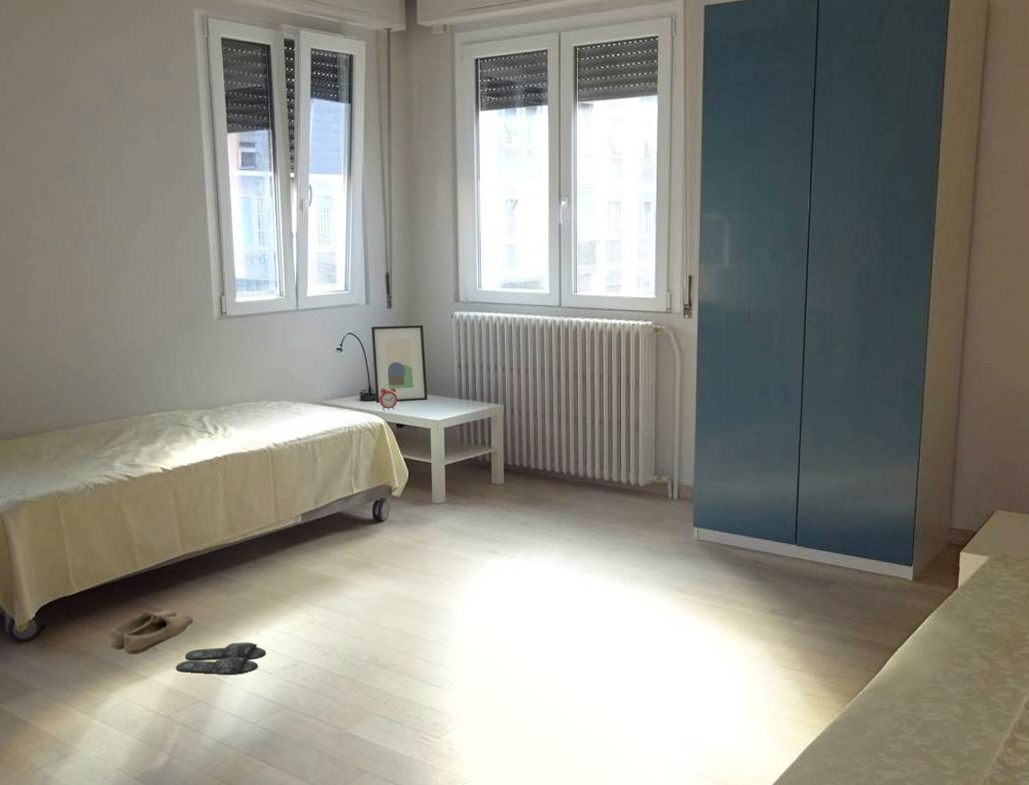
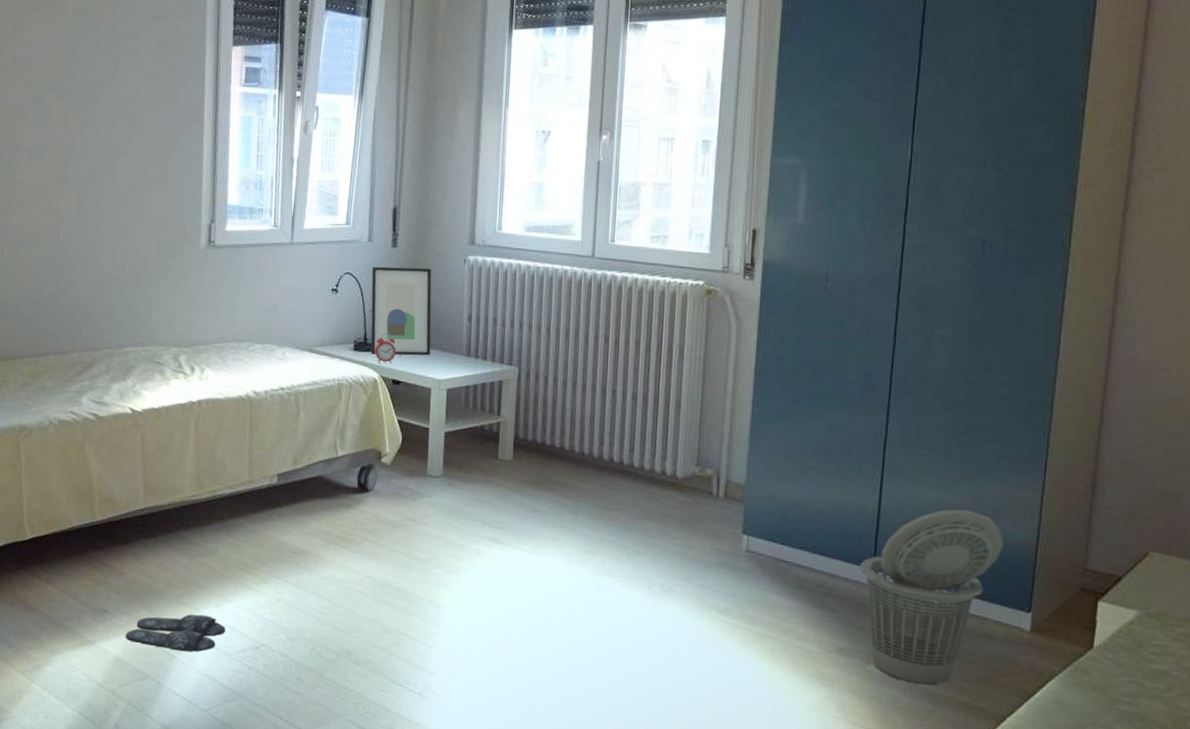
shoe: present [111,609,194,654] -> none [59,565,150,615]
laundry basket: none [785,491,891,631] -> present [860,509,1004,686]

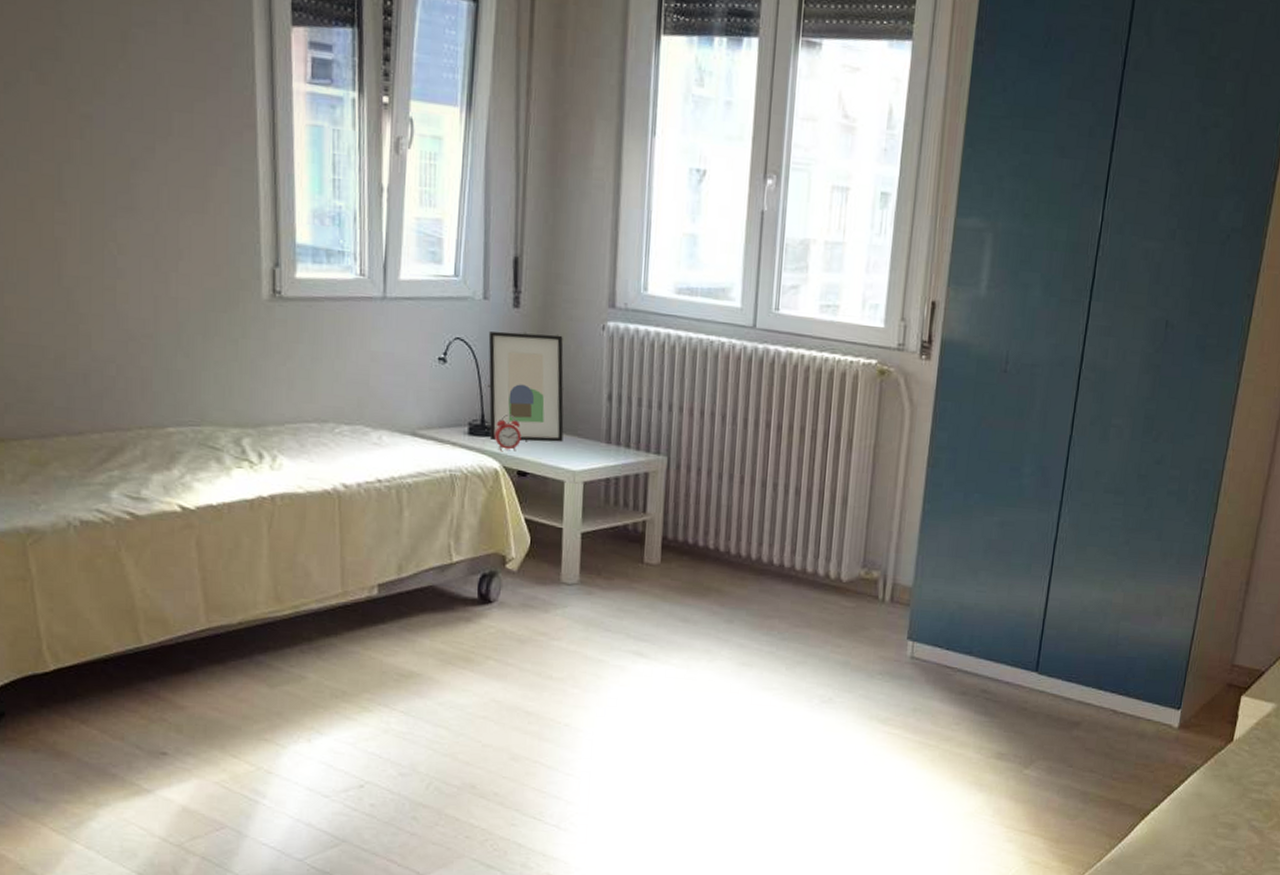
slippers: present [125,614,226,652] -> none [193,751,322,795]
laundry basket: present [860,509,1004,686] -> none [1023,608,1161,785]

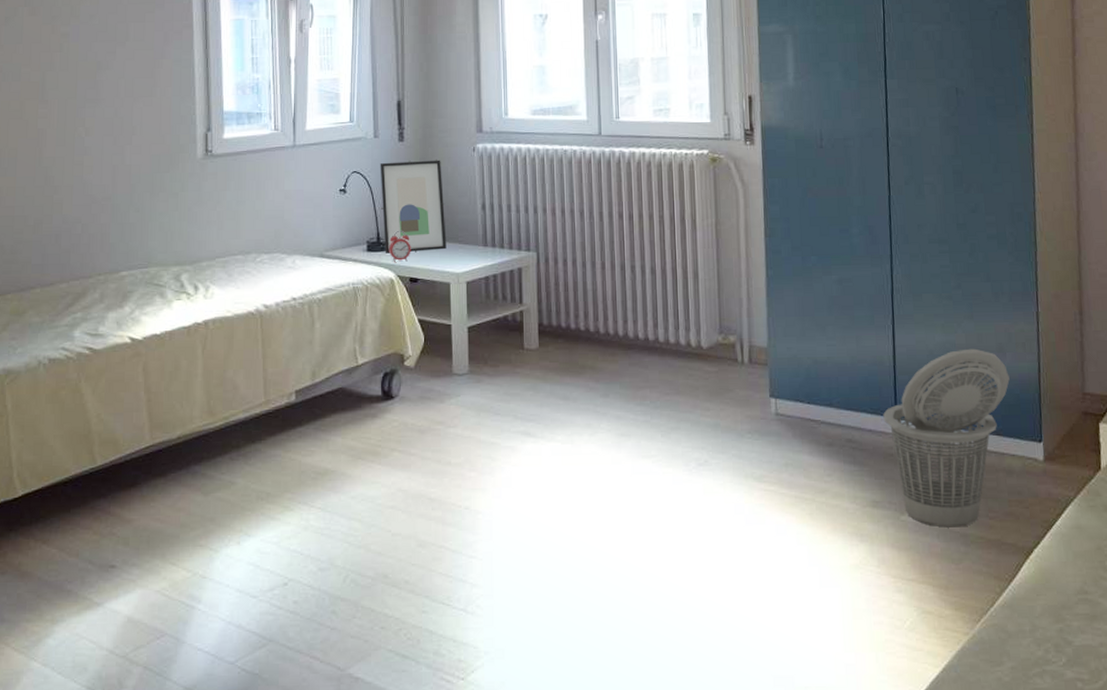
laundry basket: none [1023,608,1161,785] -> present [883,348,1010,528]

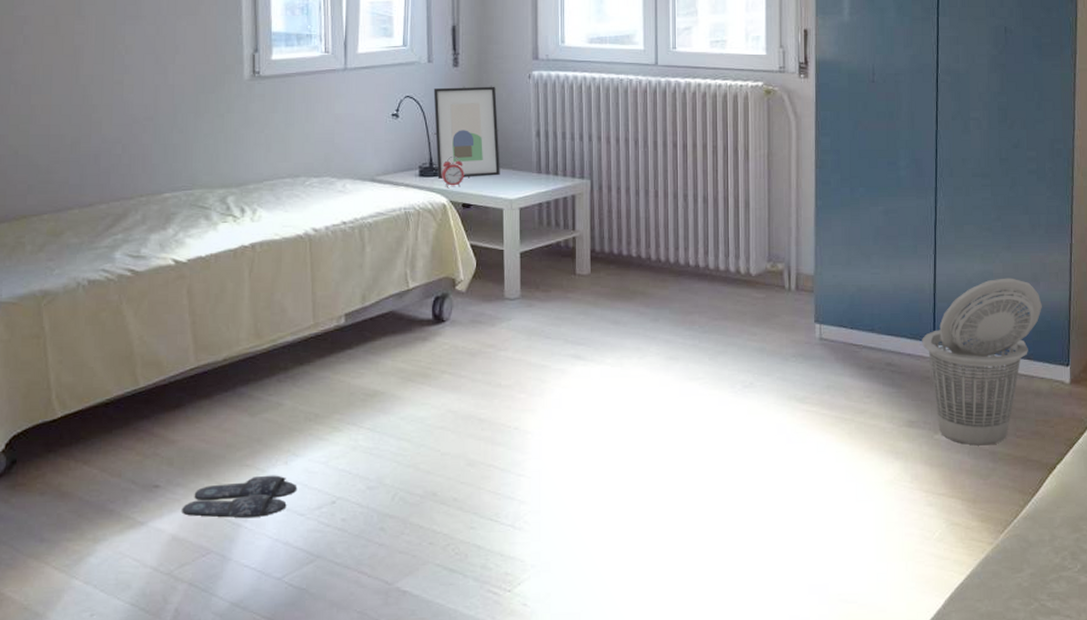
slippers: none [137,555,250,600] -> present [182,475,297,518]

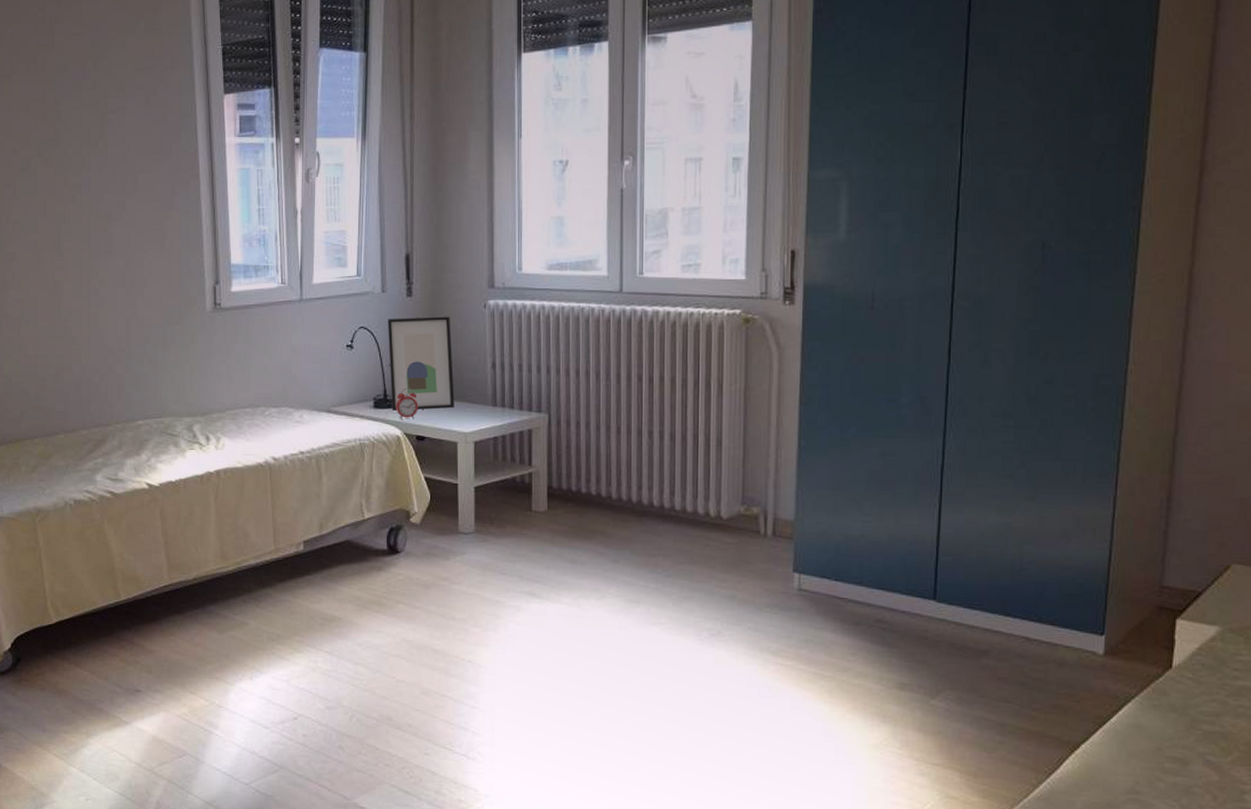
slippers: present [182,475,297,518] -> none [160,688,262,727]
laundry basket: present [922,278,1042,446] -> none [920,532,1073,716]

